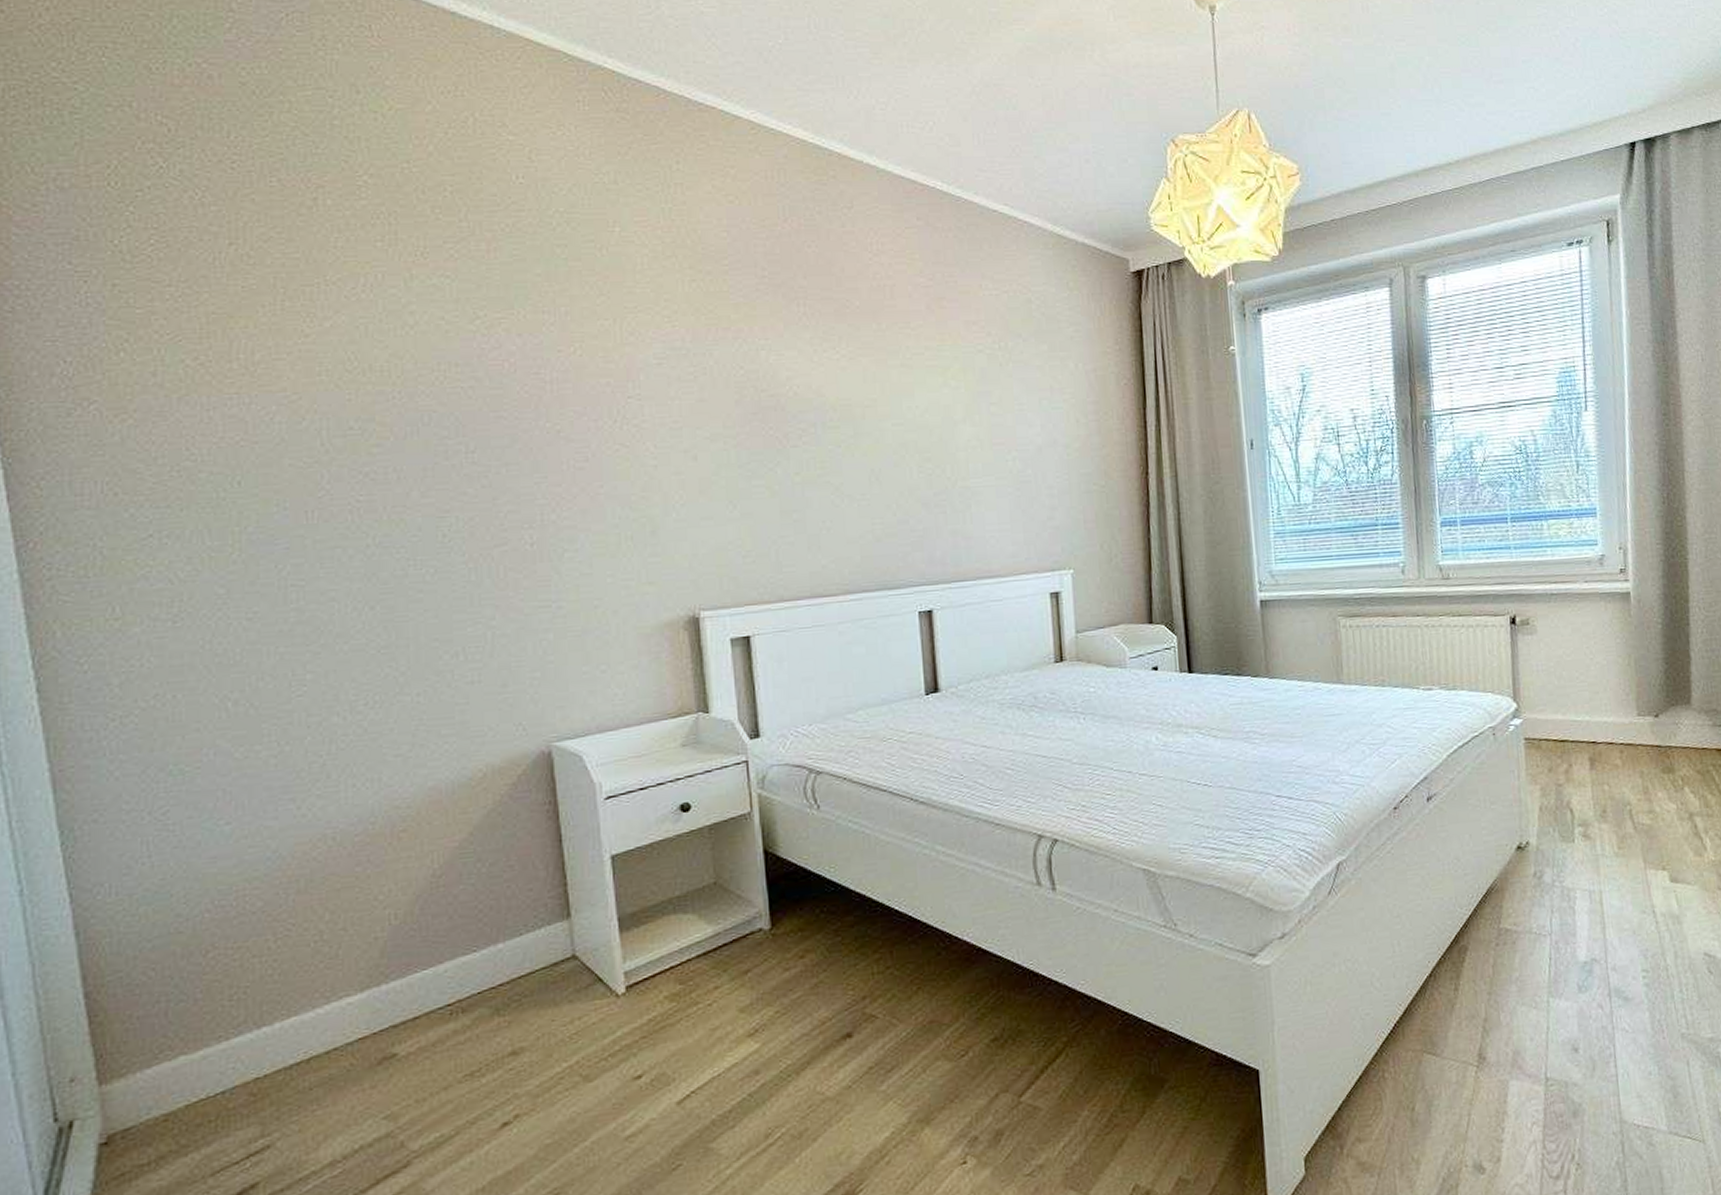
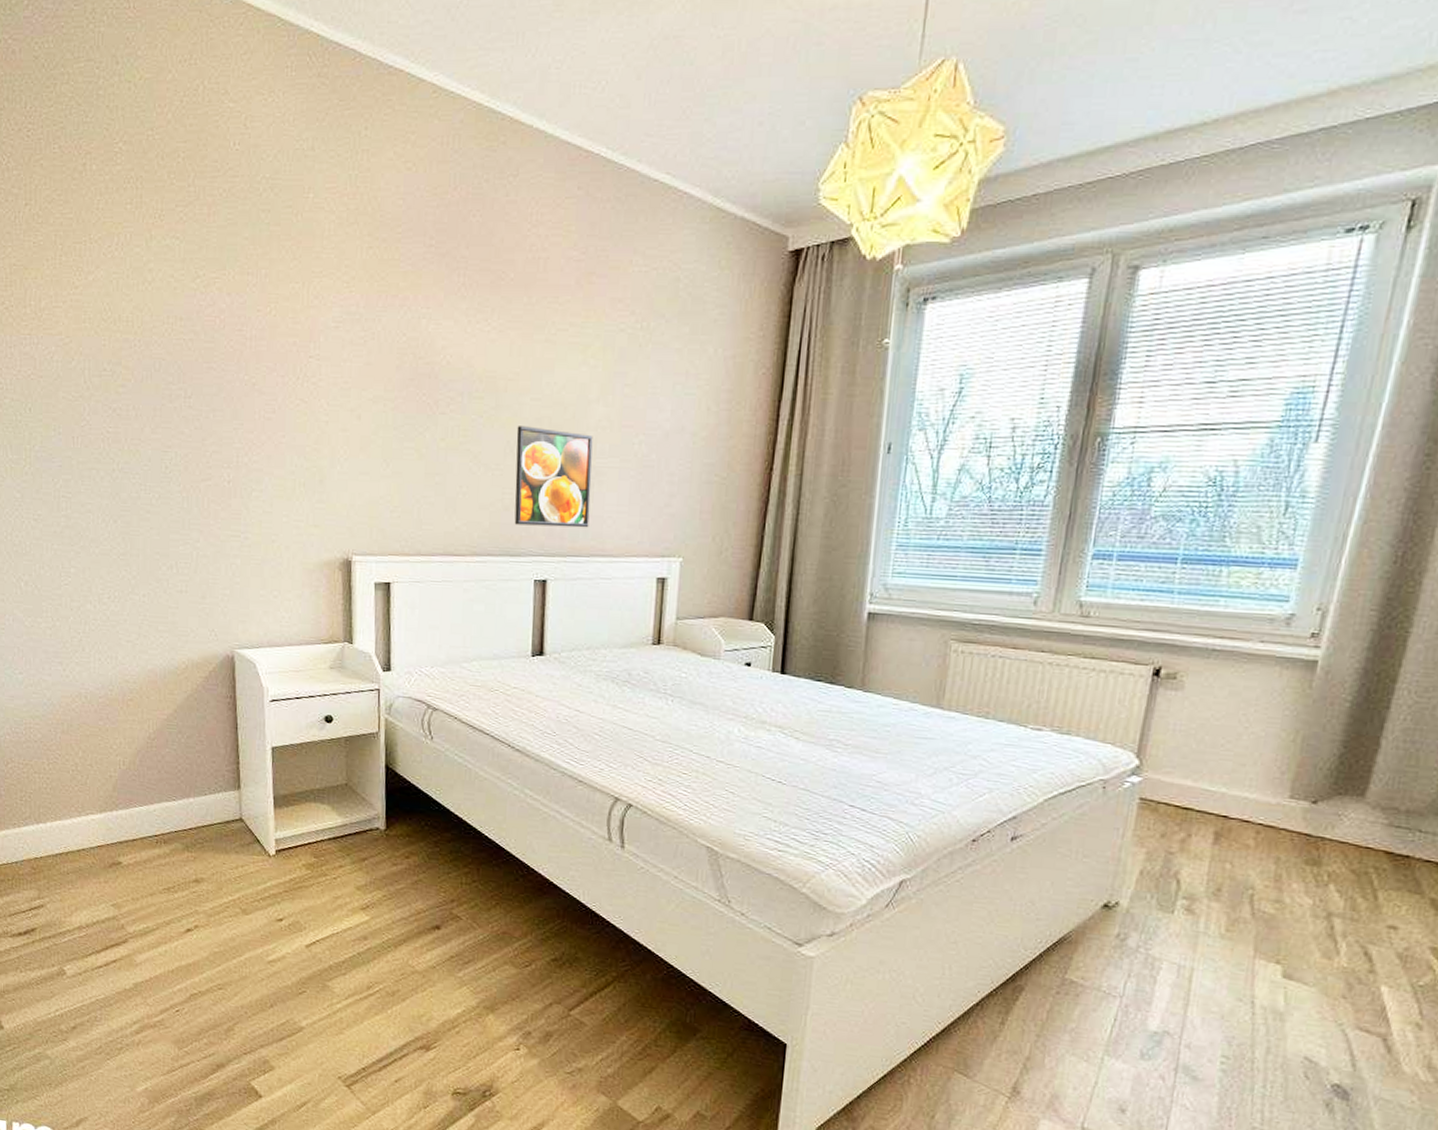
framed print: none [880,452,971,556] -> present [514,426,593,528]

